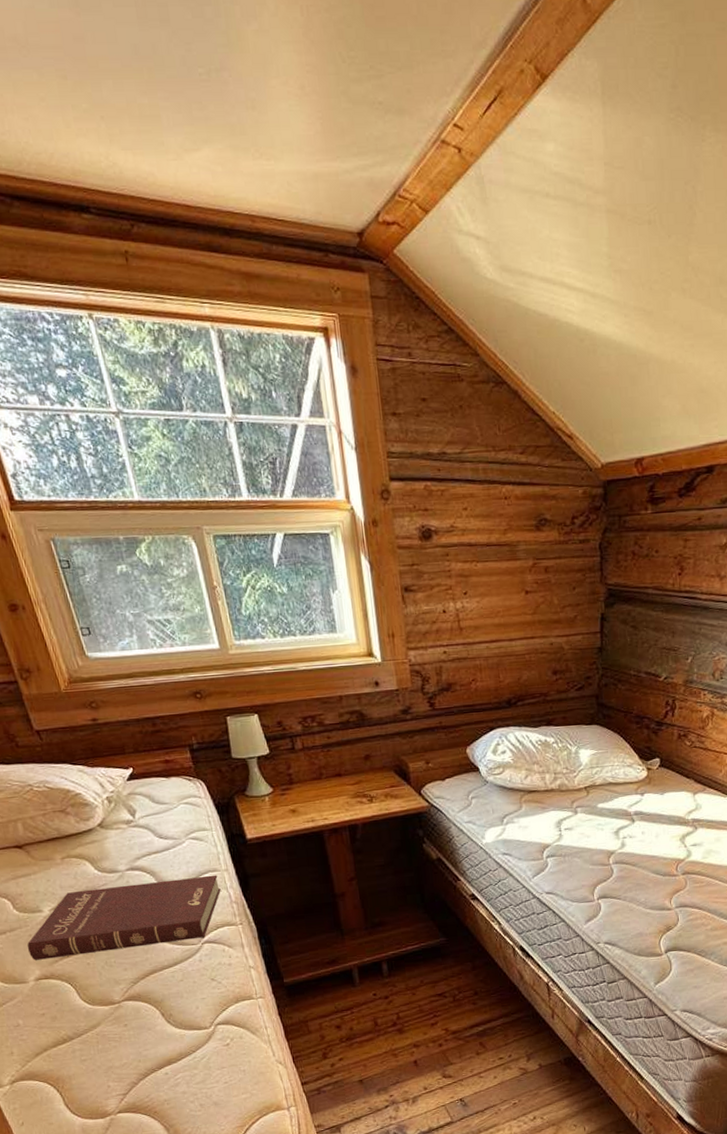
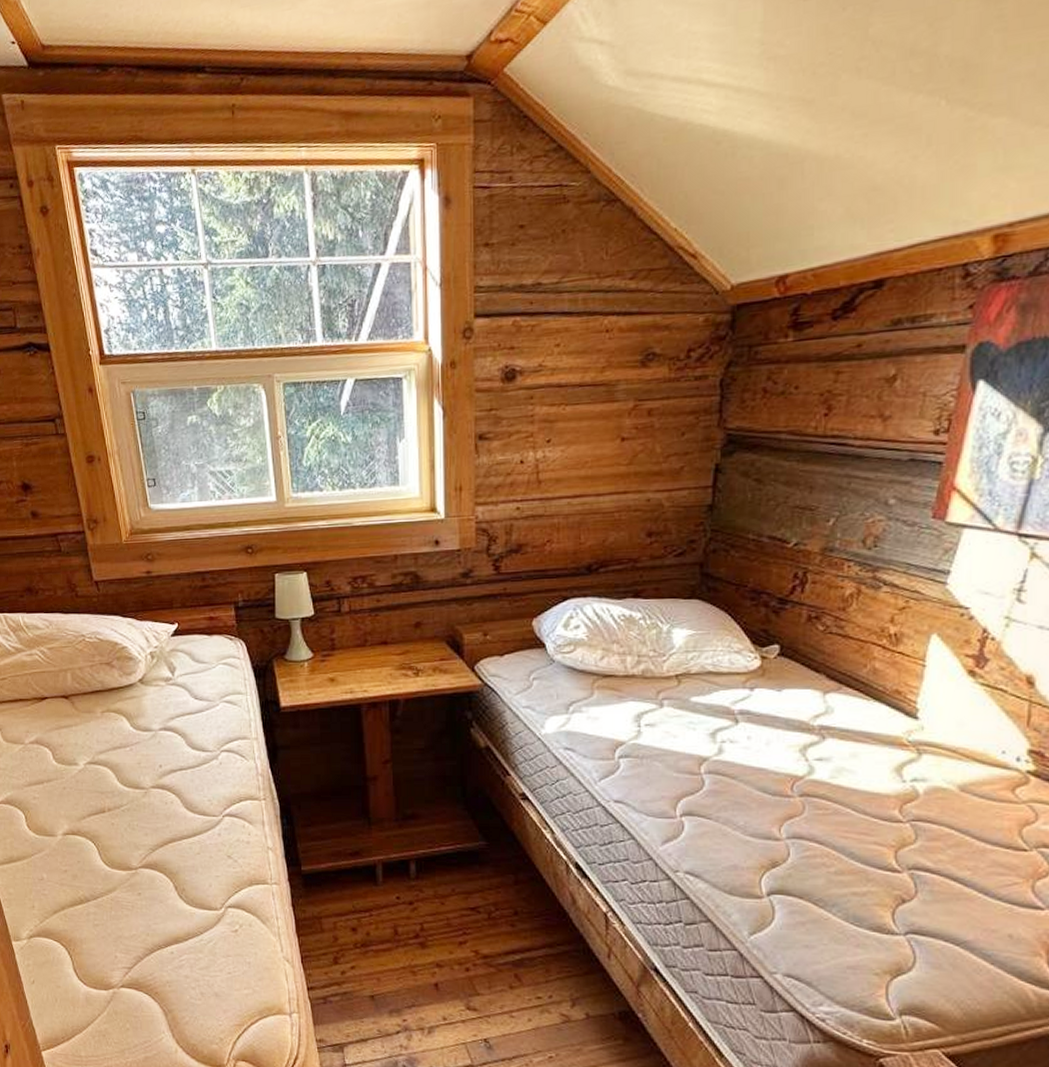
book: present [27,875,221,960] -> none [61,743,248,814]

